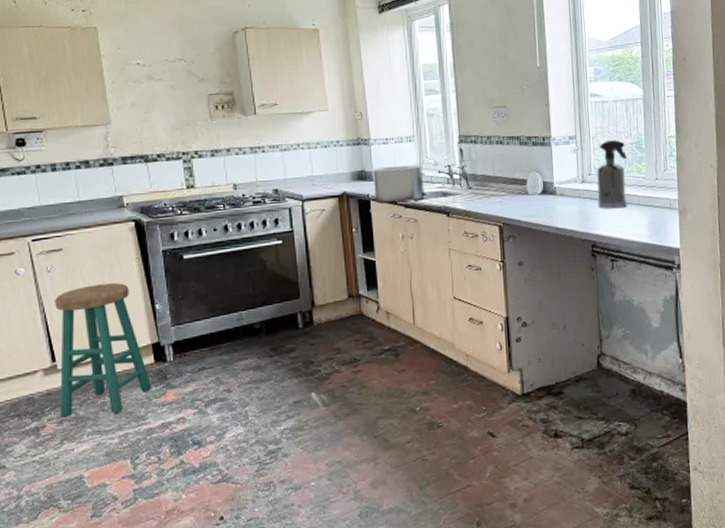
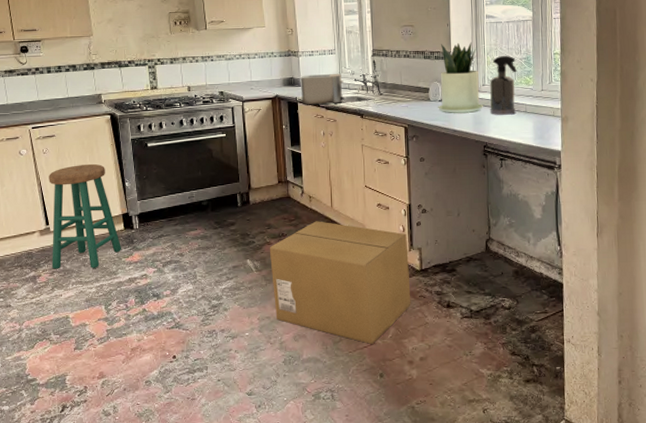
box: none [338,341,512,488] -> present [269,221,411,345]
planter: none [536,125,590,208] -> present [437,42,483,113]

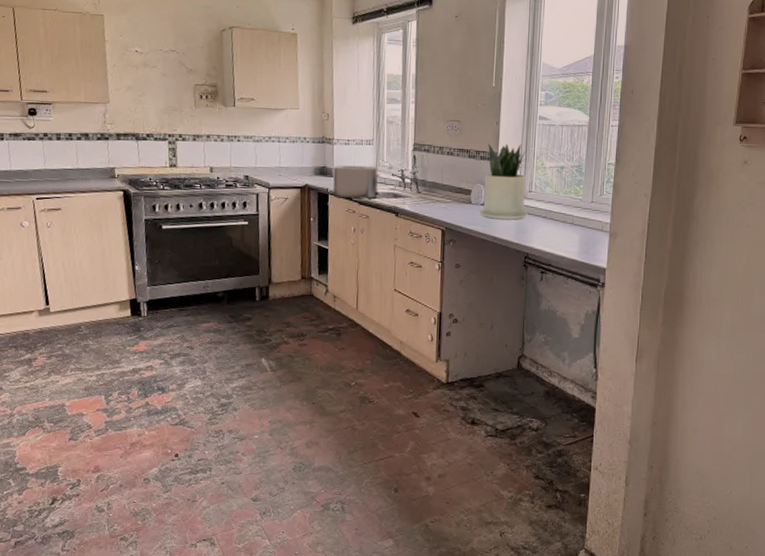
stool: present [49,163,122,269] -> none [49,242,128,355]
box: present [269,221,411,345] -> none [286,323,435,458]
spray bottle: present [490,56,518,115] -> none [534,162,568,226]

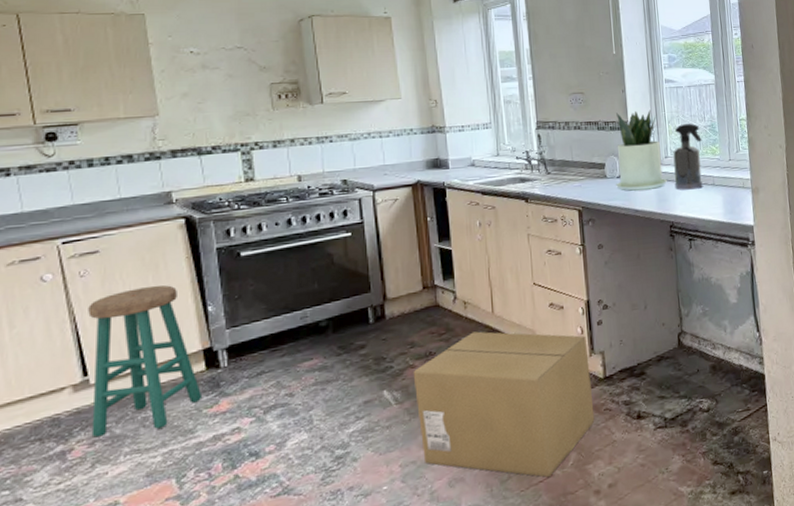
stool: none [49,242,128,355] -> present [88,285,203,438]
box: none [286,323,435,458] -> present [413,331,595,478]
toaster: present [332,165,380,200] -> none [448,151,504,192]
spray bottle: none [534,162,568,226] -> present [673,123,703,191]

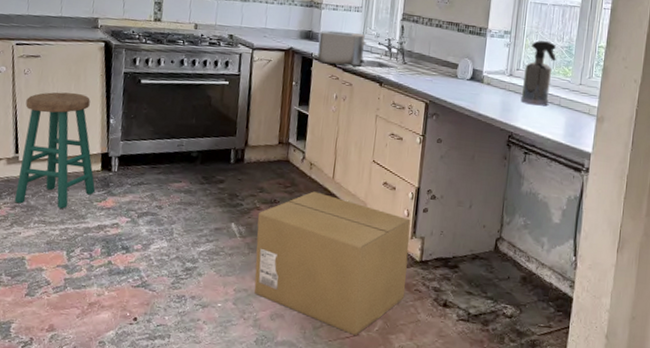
toaster: none [448,151,504,192] -> present [317,30,367,67]
planter: present [615,109,667,191] -> none [464,18,517,98]

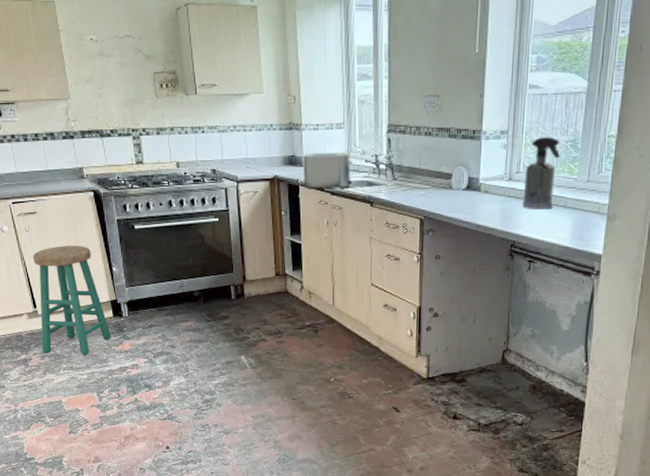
box: present [254,191,411,336] -> none [264,319,415,451]

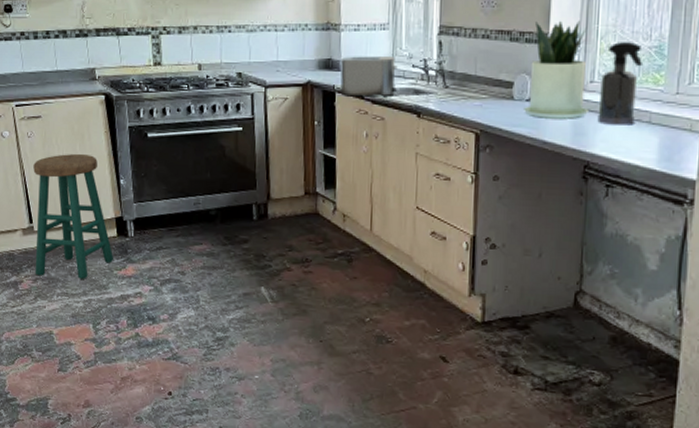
planter: none [459,118,515,205] -> present [522,20,588,119]

